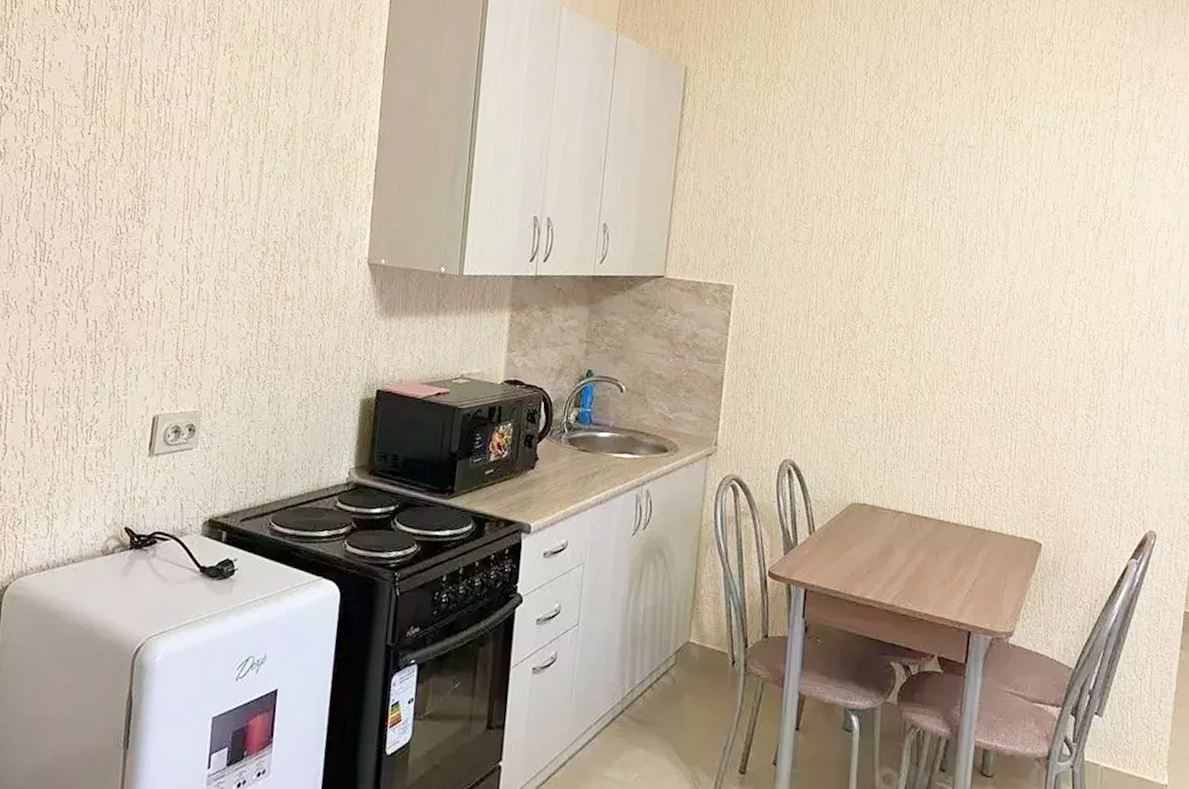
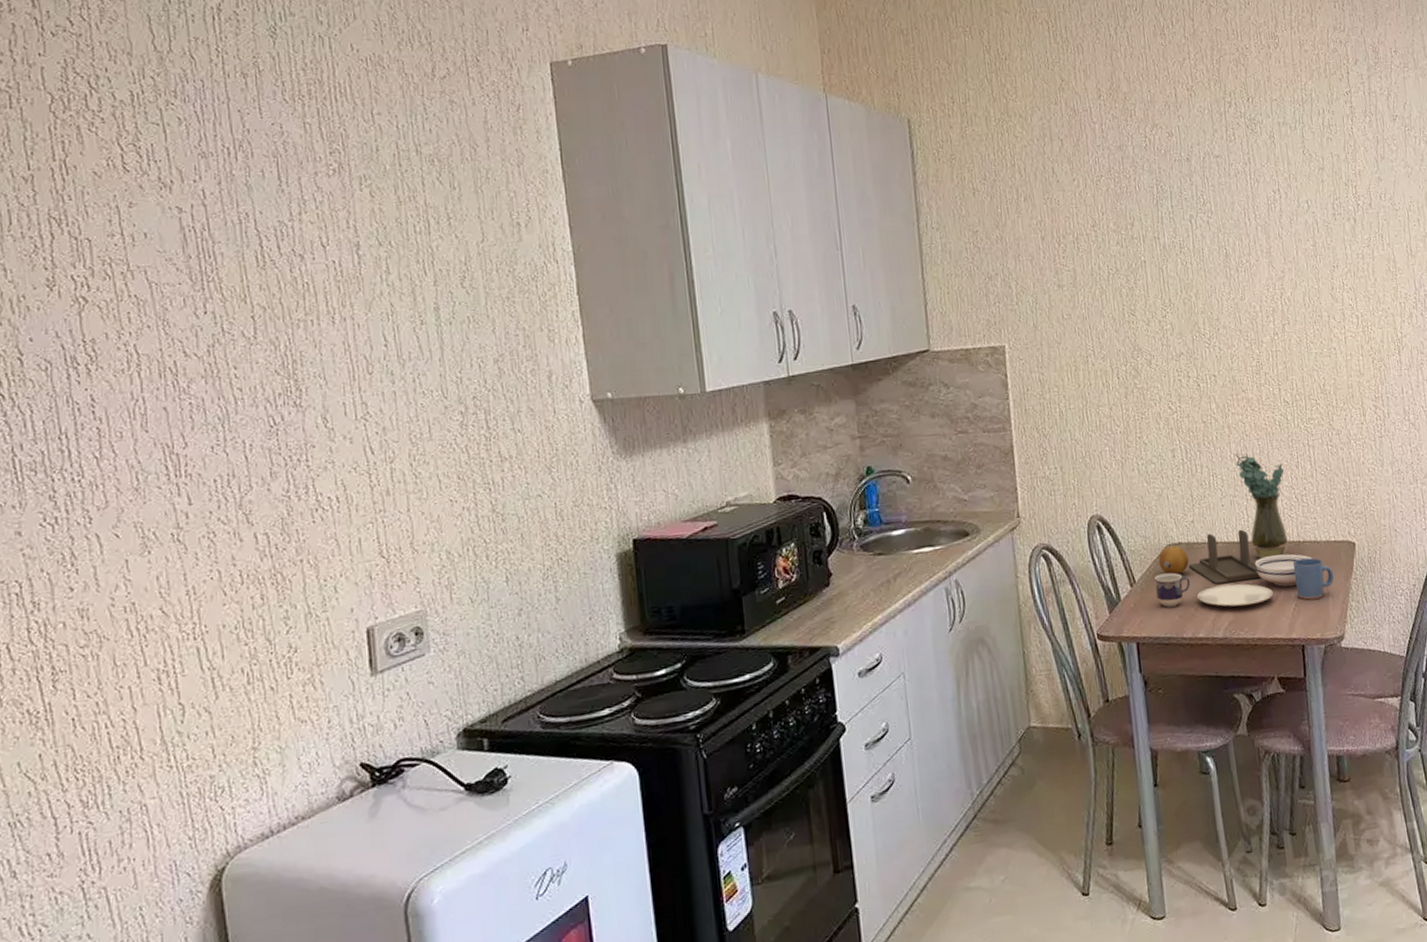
cup: none [833,529,868,563] -> present [1154,572,1191,608]
fruit: none [841,504,871,534] -> present [1159,545,1189,575]
napkin holder: none [869,501,939,557] -> present [1188,529,1260,585]
plate: none [872,553,948,581] -> present [1197,583,1273,607]
vase: none [934,431,981,540] -> present [1234,453,1288,559]
bowl: none [935,536,995,571] -> present [1254,553,1312,587]
mug: none [972,546,1014,590] -> present [1292,557,1334,600]

